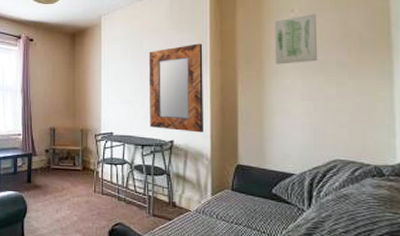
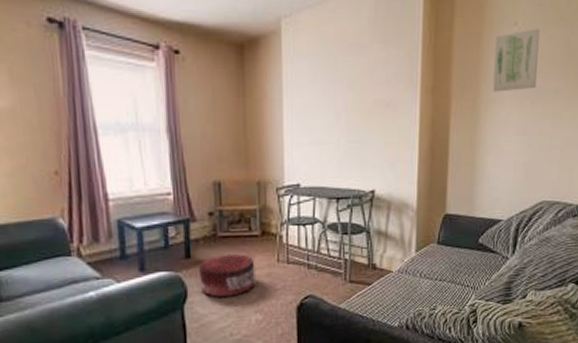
pouf: none [36,182,77,216] -> present [199,253,256,297]
home mirror: present [149,43,203,133] -> none [345,63,413,179]

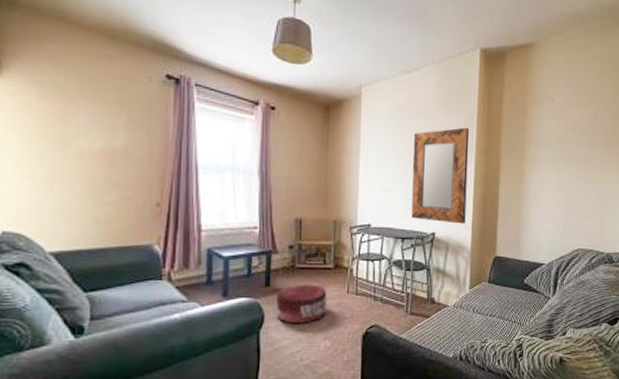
home mirror: none [345,63,413,179] -> present [411,127,470,224]
wall art: present [493,29,540,92] -> none [535,106,573,155]

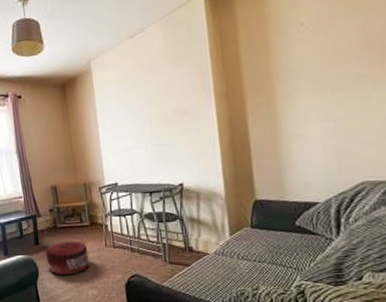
home mirror: present [411,127,470,224] -> none [146,75,215,173]

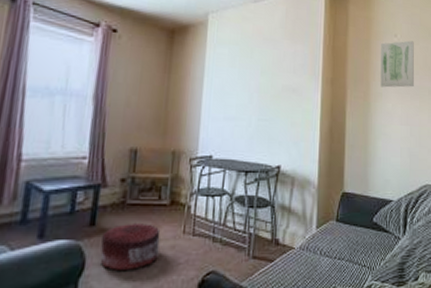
wall art: none [281,24,336,87] -> present [380,40,415,88]

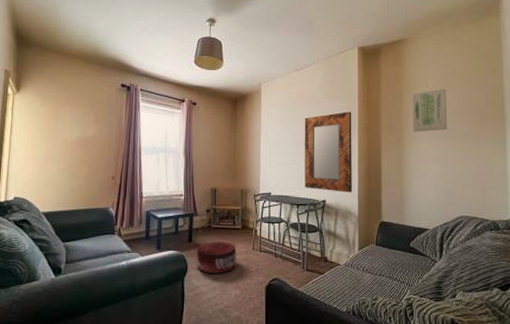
home mirror: none [256,57,316,157] -> present [304,111,352,193]

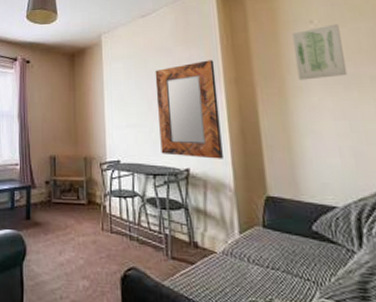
pouf: present [197,240,236,274] -> none [37,218,83,259]

